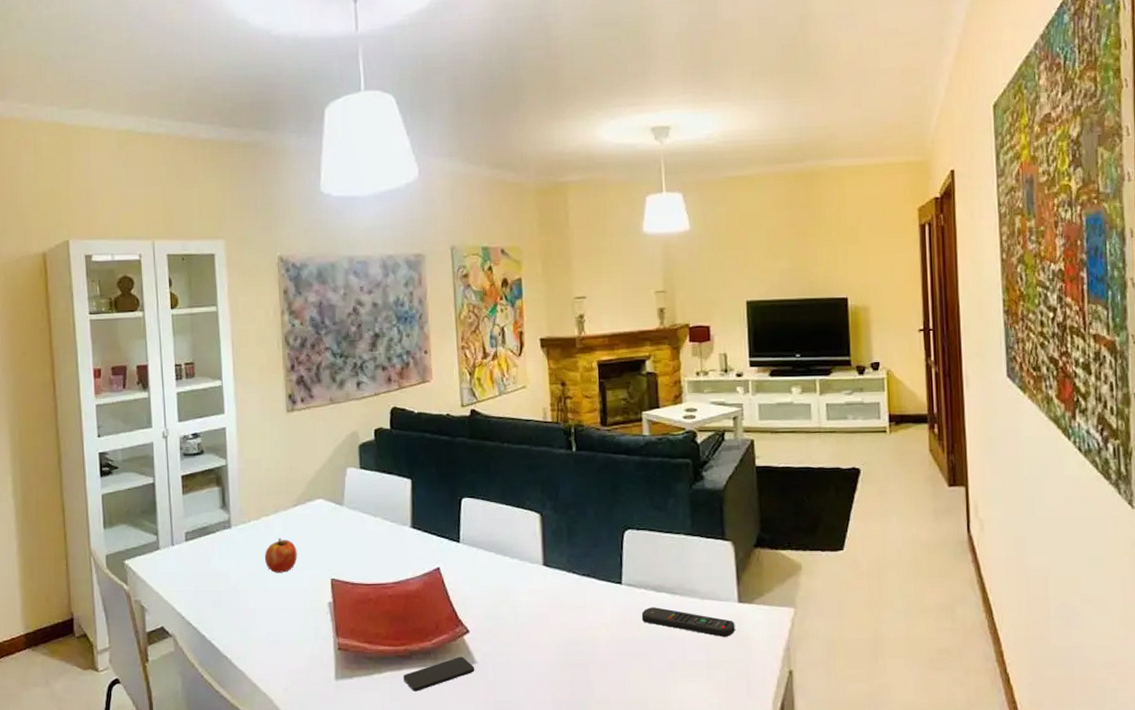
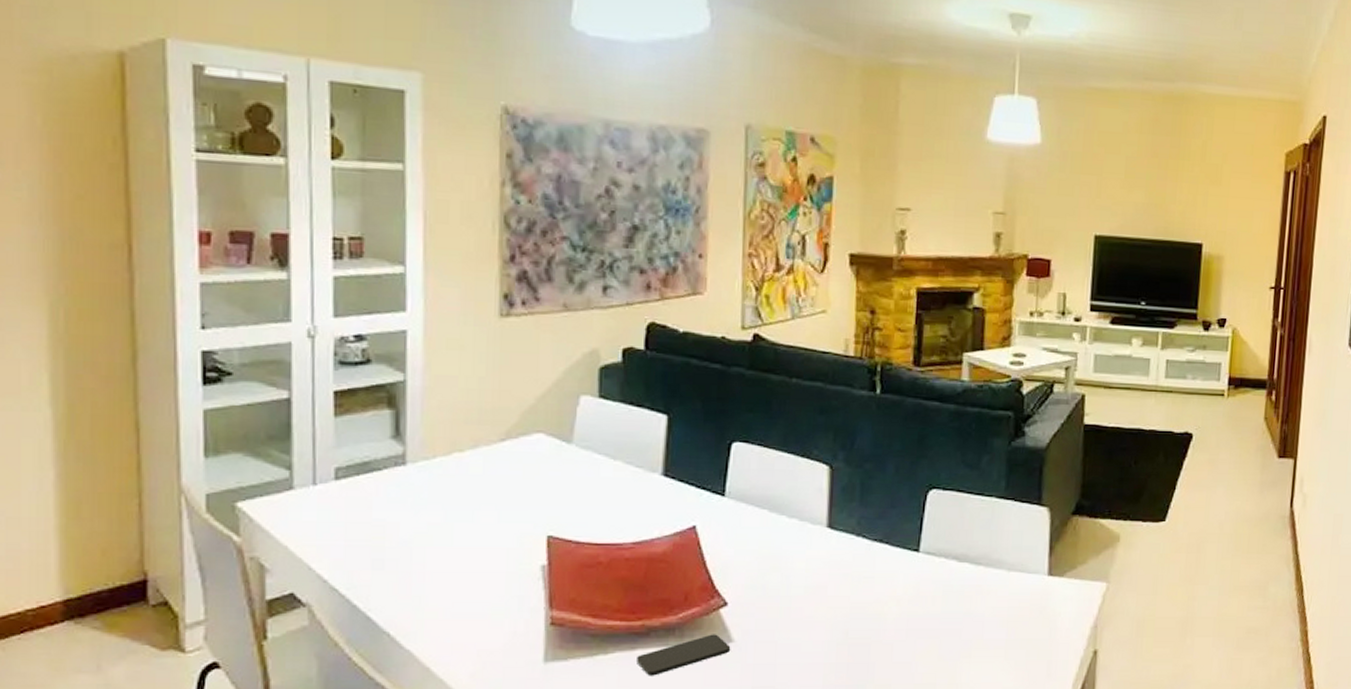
fruit: present [264,538,297,573] -> none [453,480,502,526]
remote control: present [641,607,735,638] -> none [938,579,1042,614]

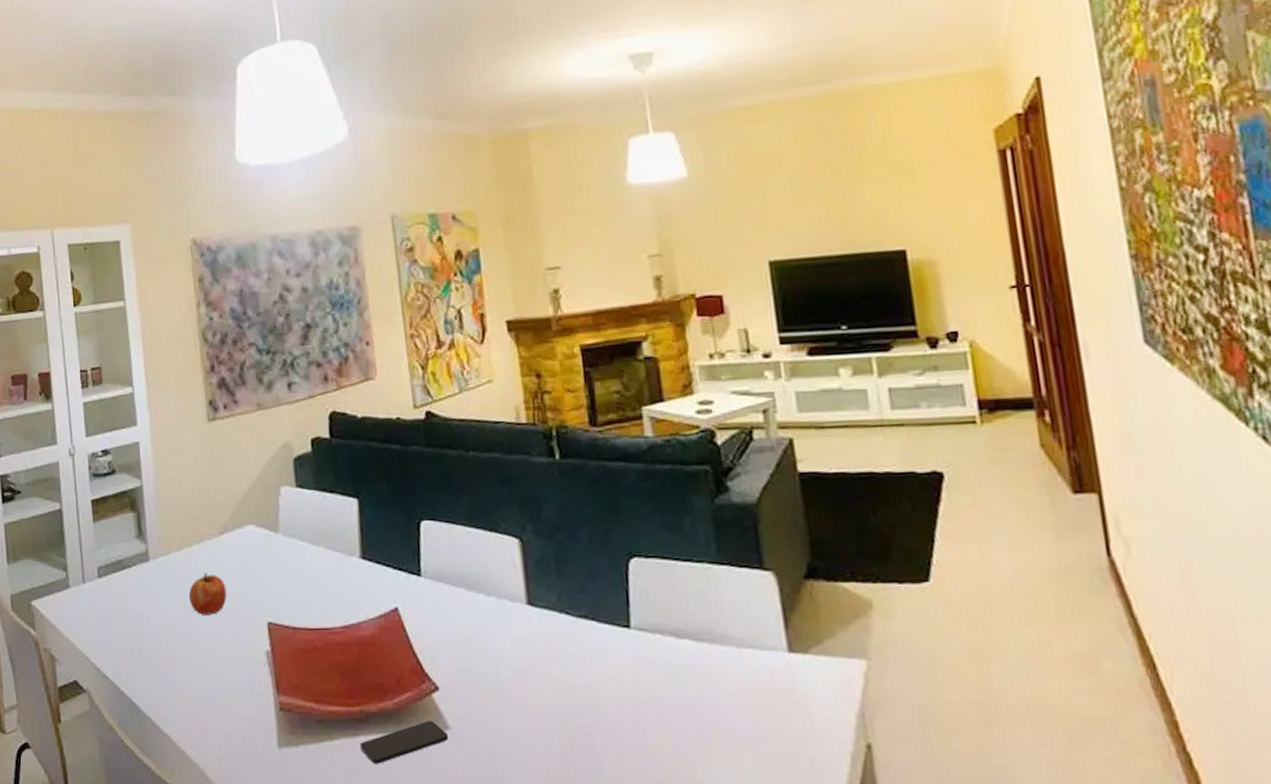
fruit: none [453,480,502,526] -> present [188,572,227,615]

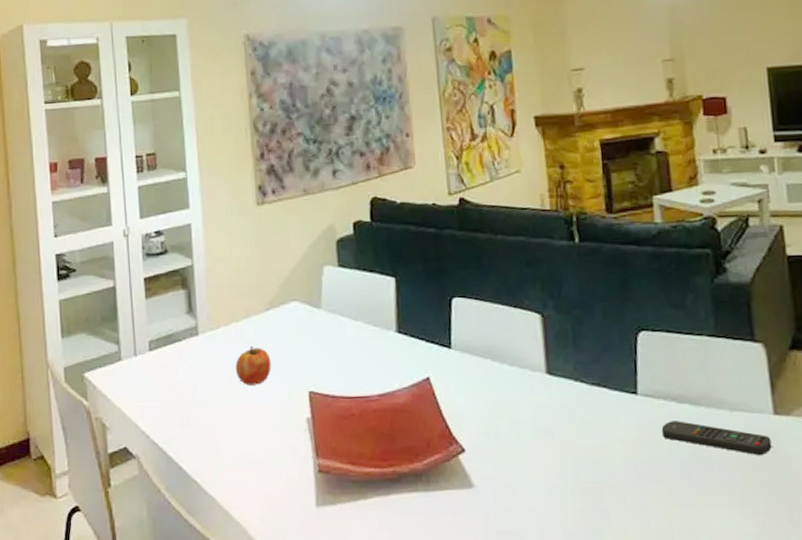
smartphone: present [360,720,449,764] -> none [392,479,473,520]
remote control: none [658,658,788,699] -> present [661,421,772,456]

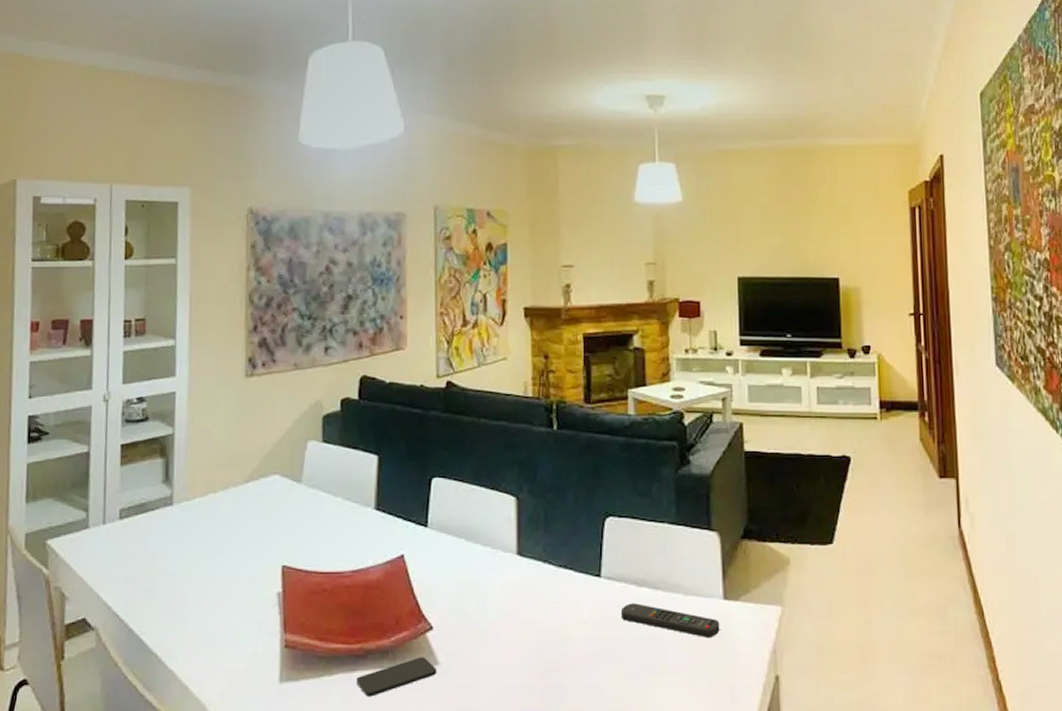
fruit: present [235,345,271,385] -> none [208,517,246,558]
smartphone: none [392,479,473,520] -> present [357,657,437,697]

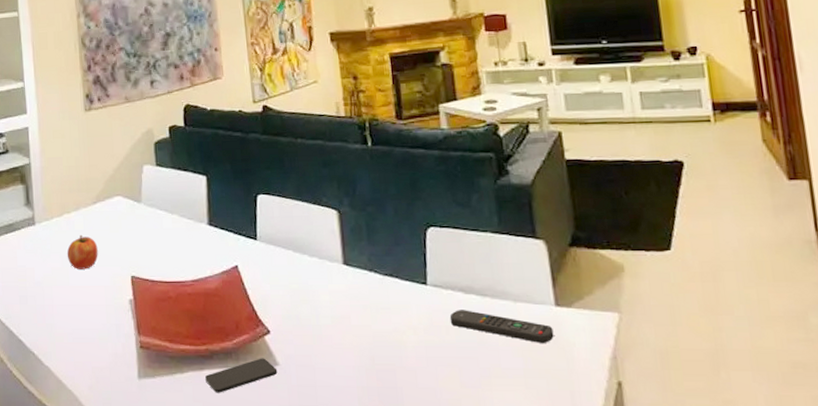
fruit: none [208,517,246,558] -> present [67,234,98,269]

